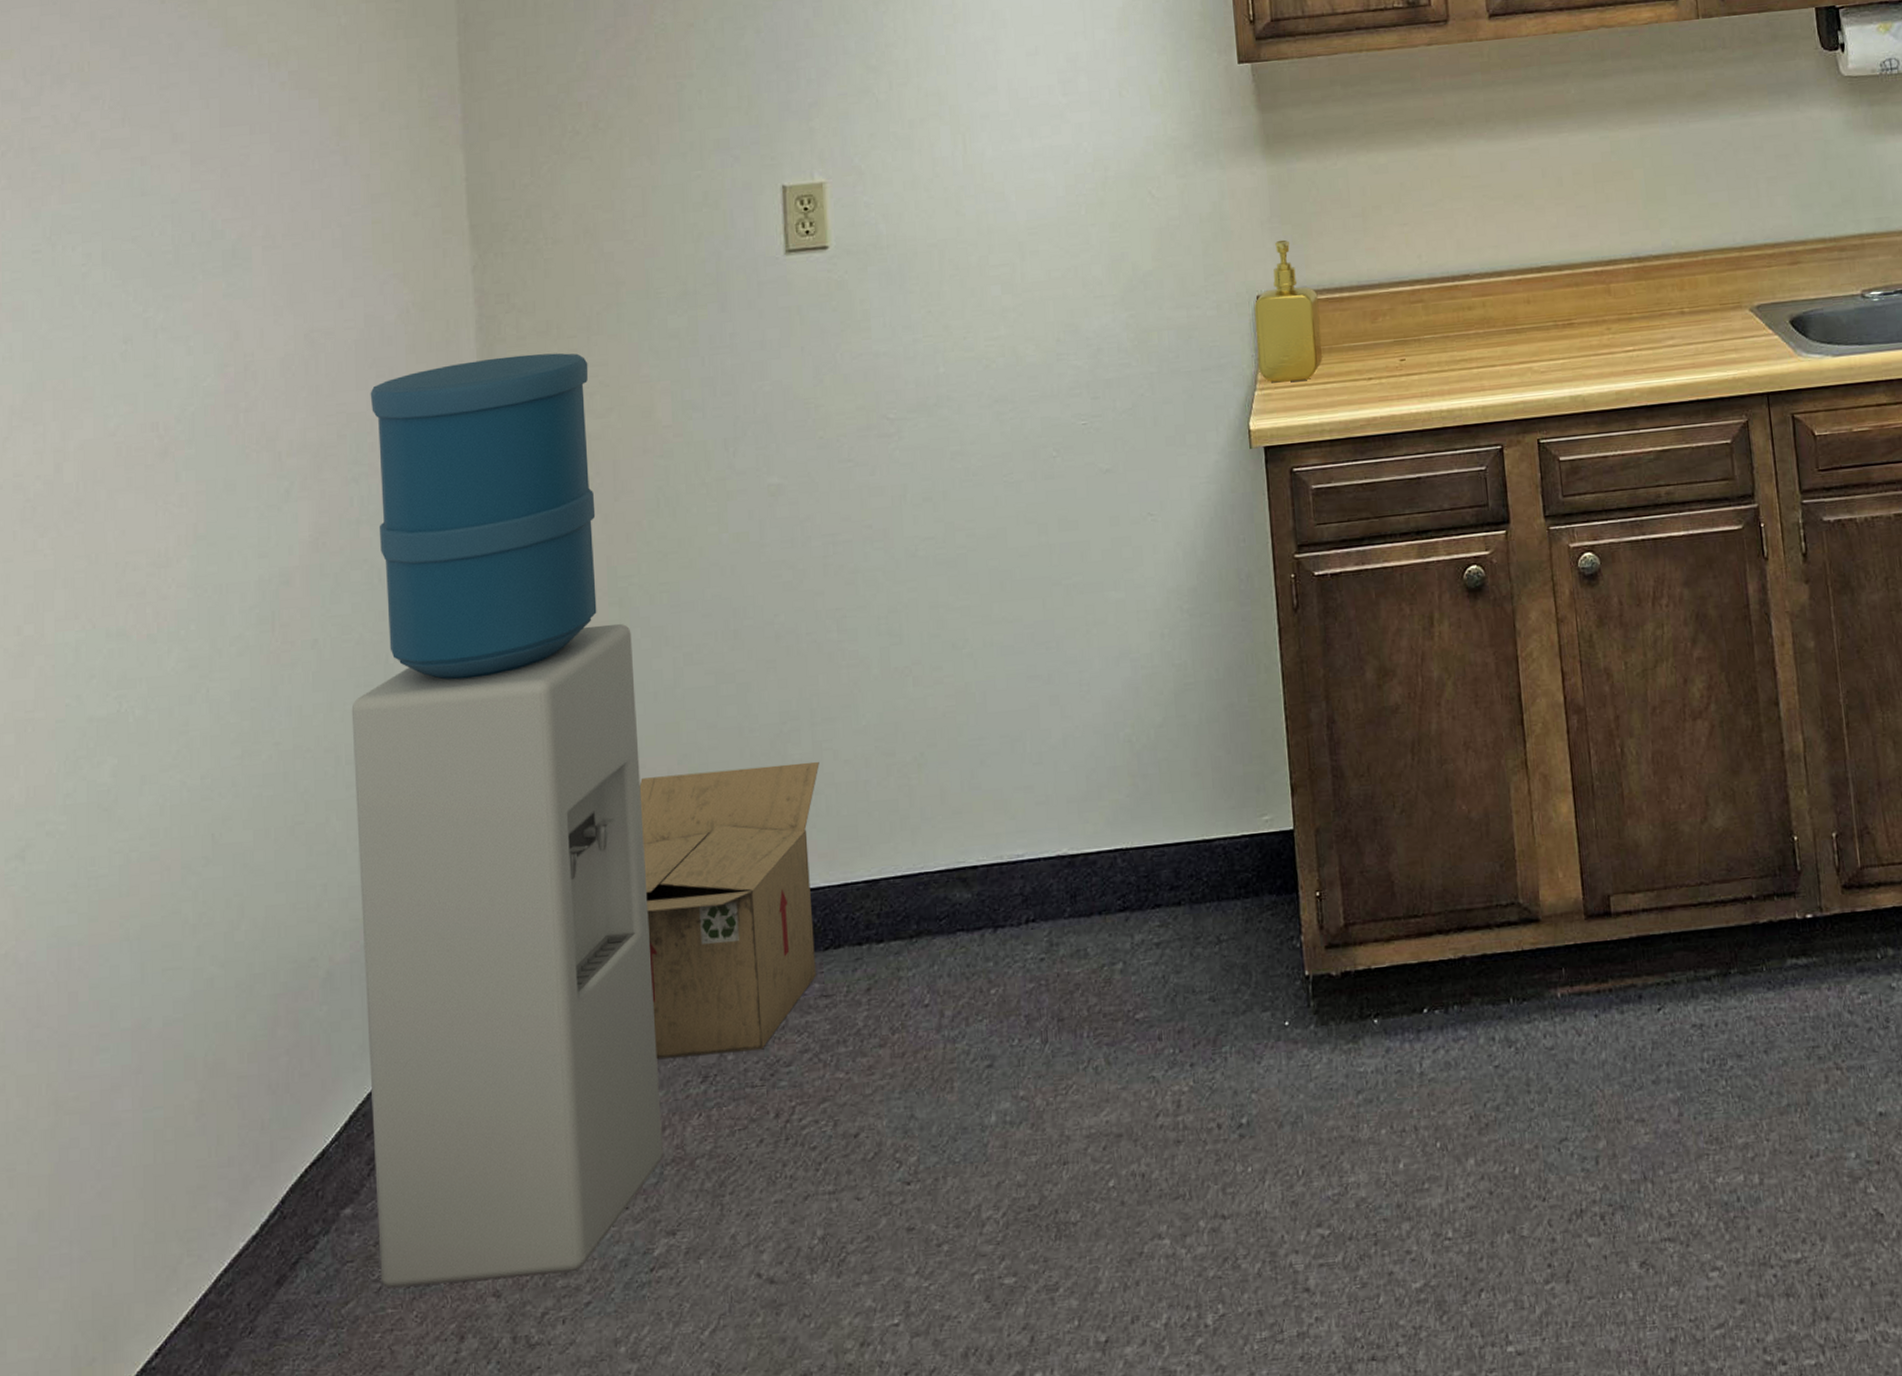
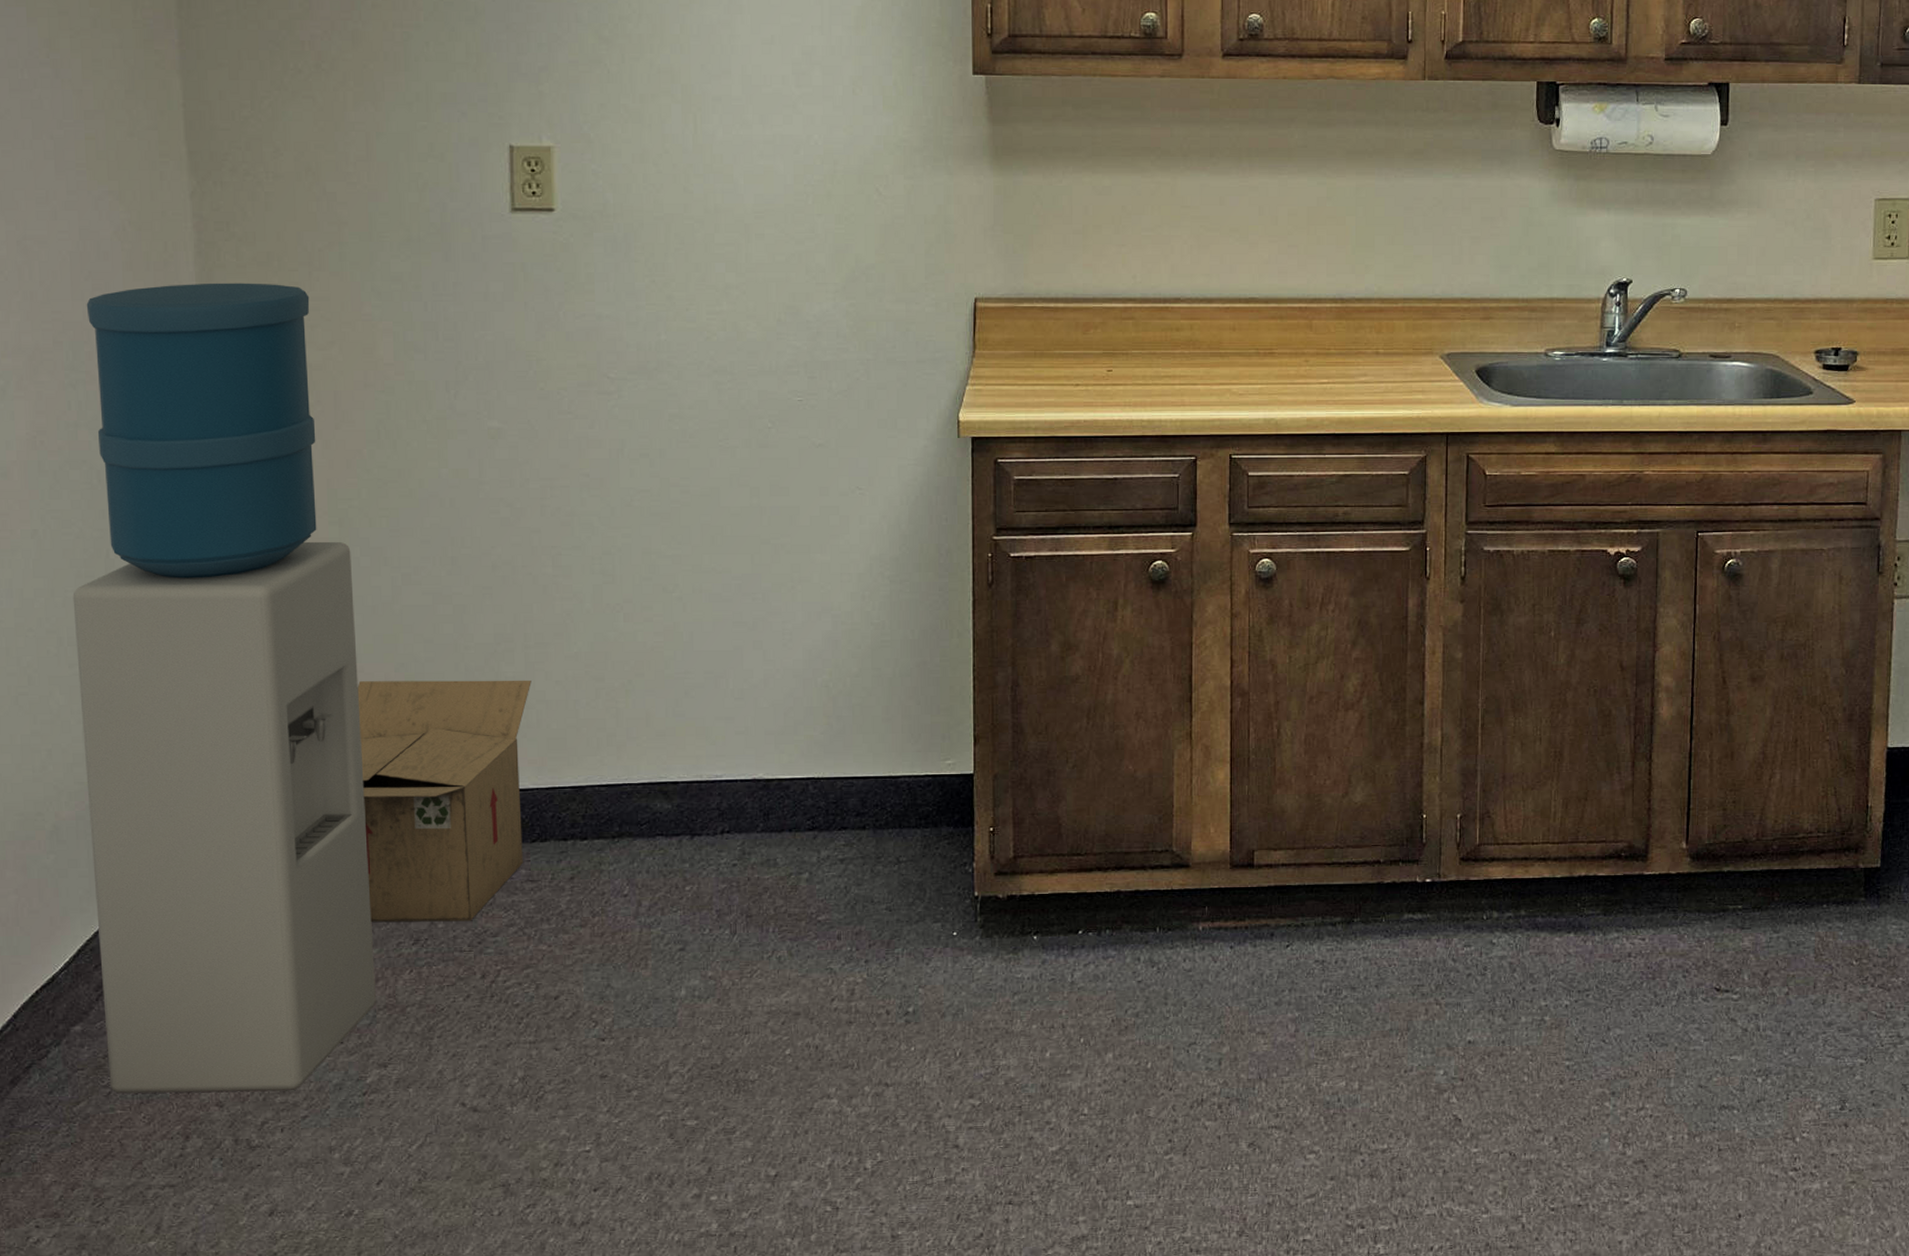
soap dispenser: present [1254,239,1323,383] -> none [971,248,1034,380]

